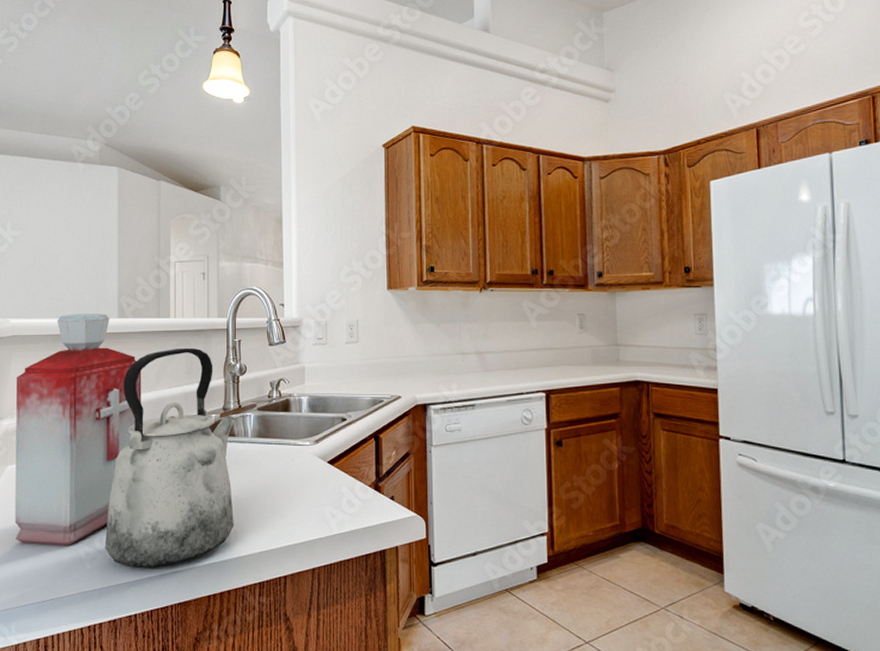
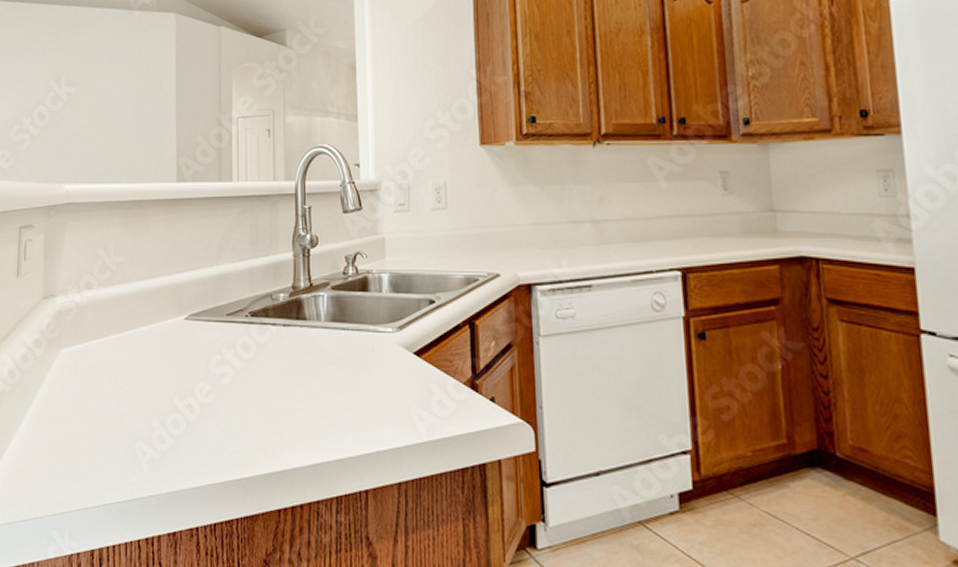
bottle: present [14,313,142,547] -> none [68,177,202,444]
kettle: present [104,347,236,569] -> none [163,215,307,475]

